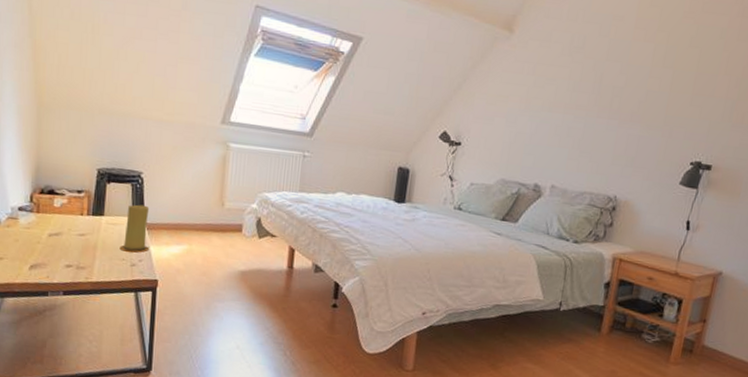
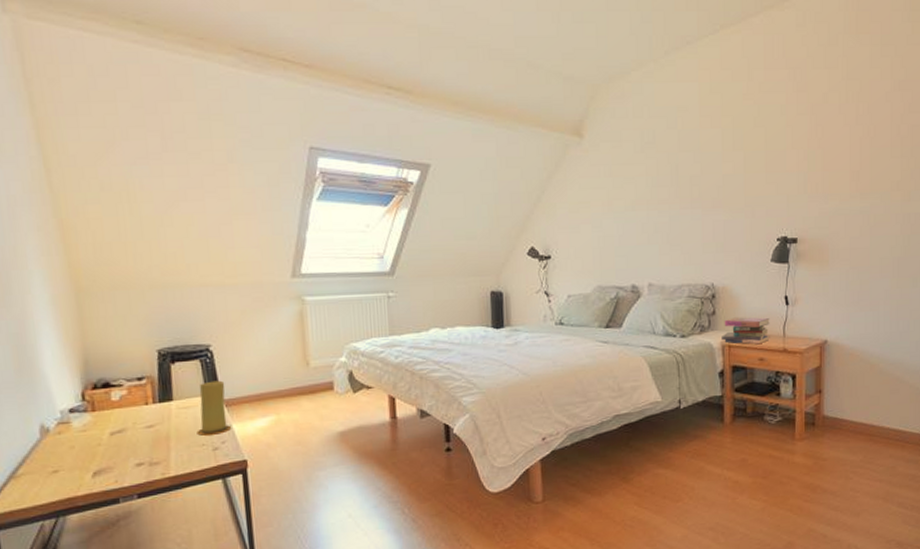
books: none [614,232,667,264] -> present [721,317,770,345]

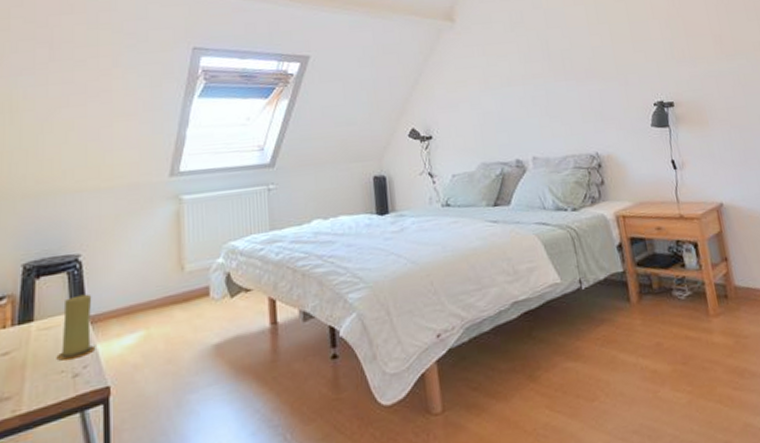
books: present [721,317,770,345] -> none [614,183,664,214]

